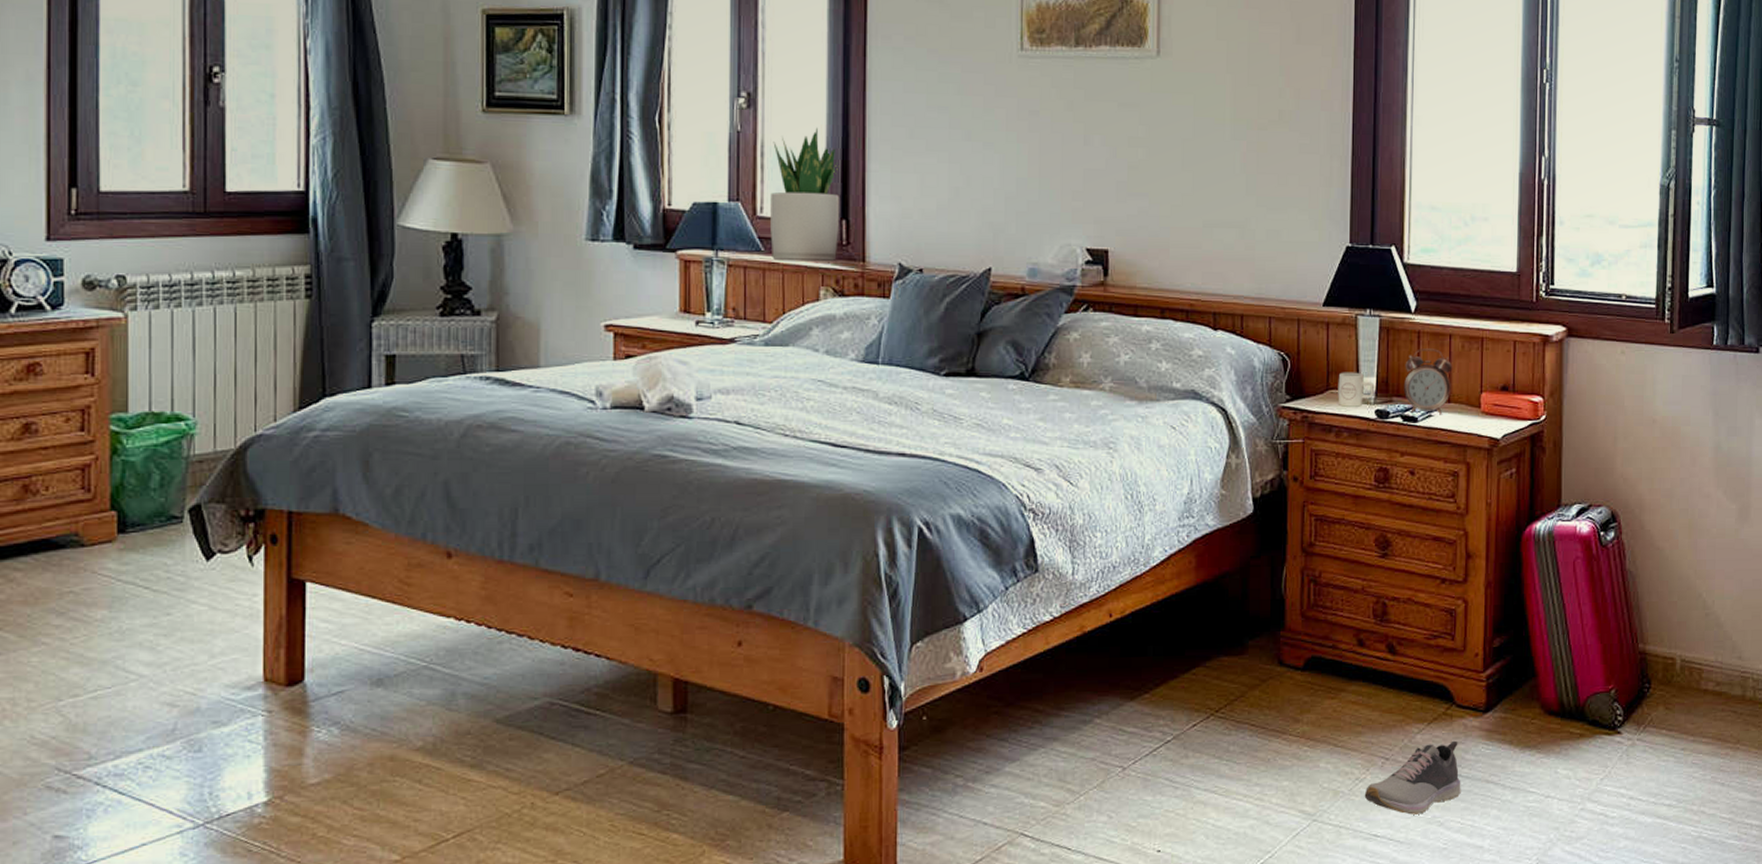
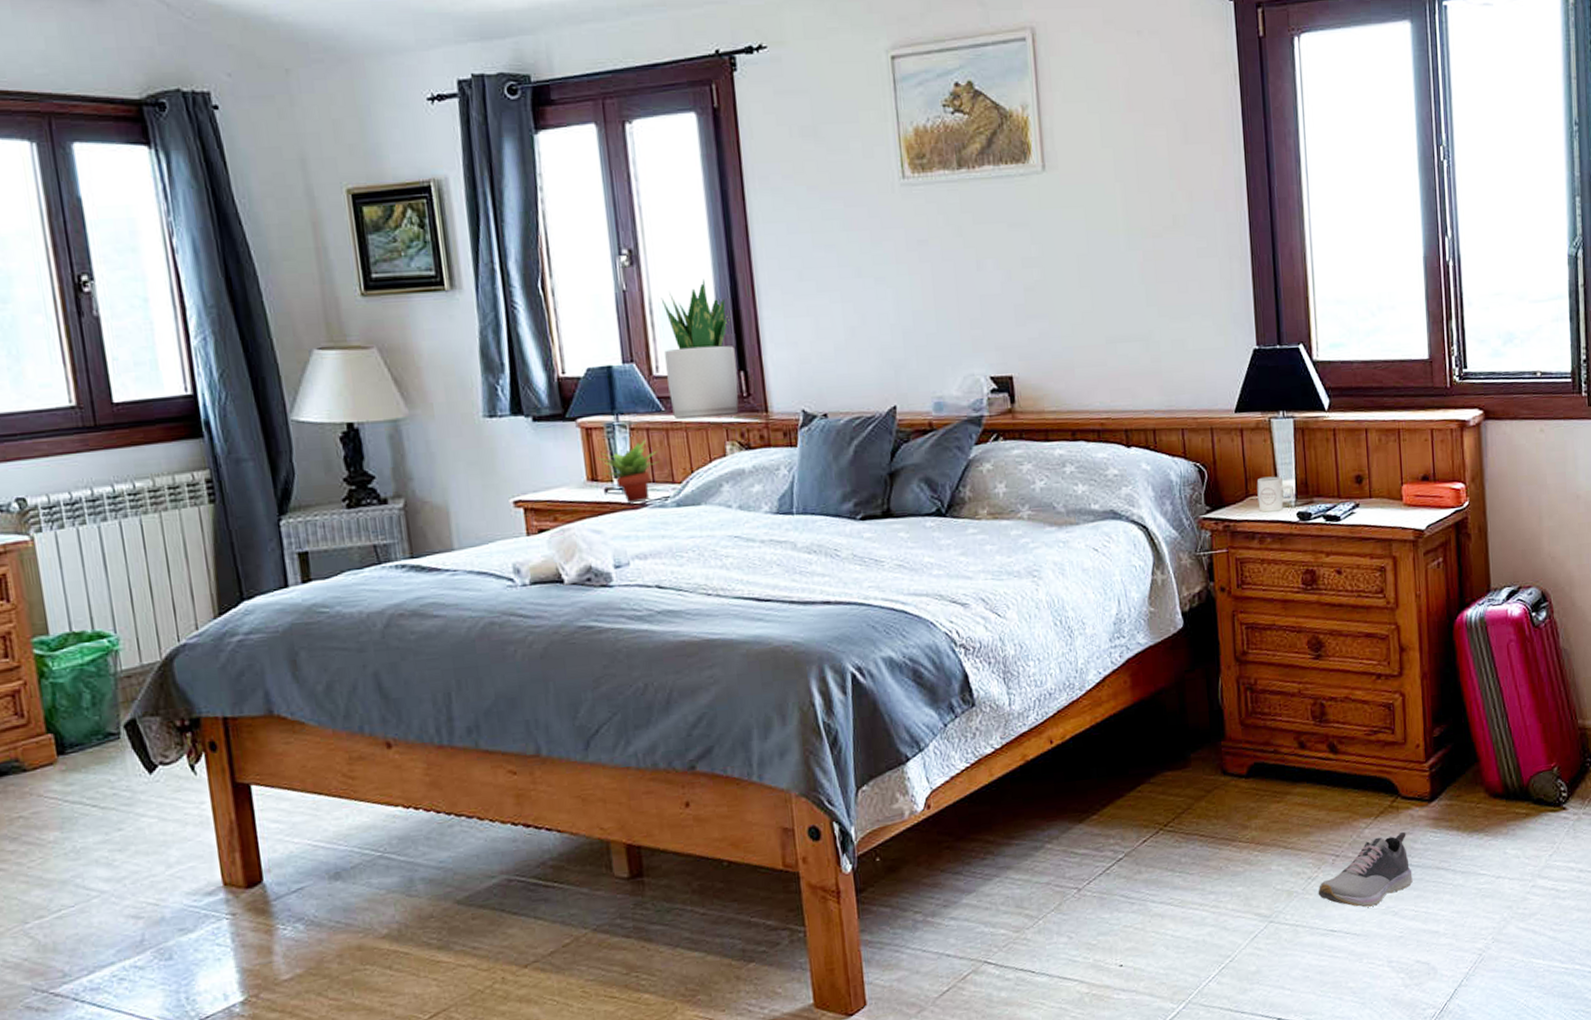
succulent plant: none [691,276,753,339] -> present [596,439,660,504]
alarm clock: present [1403,348,1453,415] -> none [1323,445,1372,513]

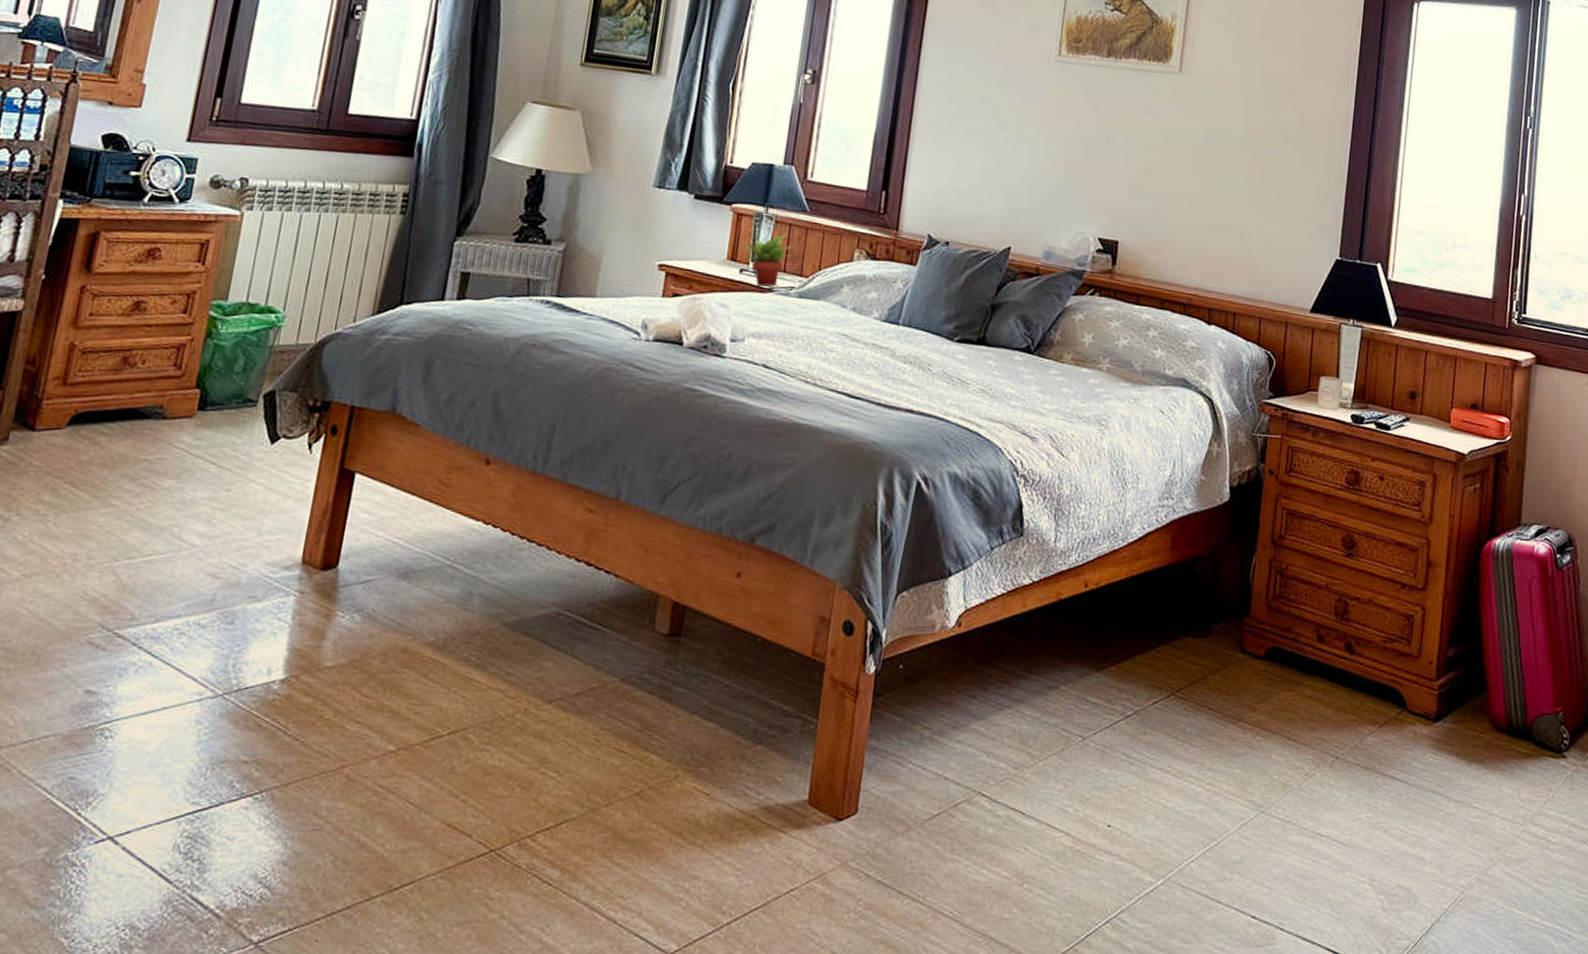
planter: present [660,278,739,420] -> none [815,106,886,228]
athletic shoe: present [1318,831,1413,908] -> none [1312,746,1407,818]

